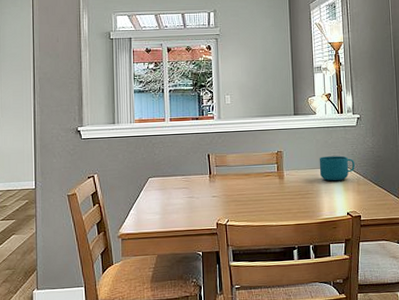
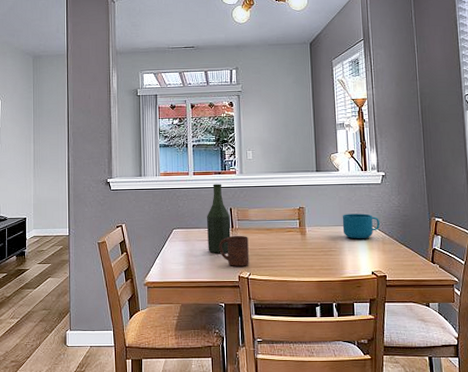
bottle: none [184,129,208,201] -> present [207,184,231,253]
cup: none [196,181,227,214] -> present [219,235,249,266]

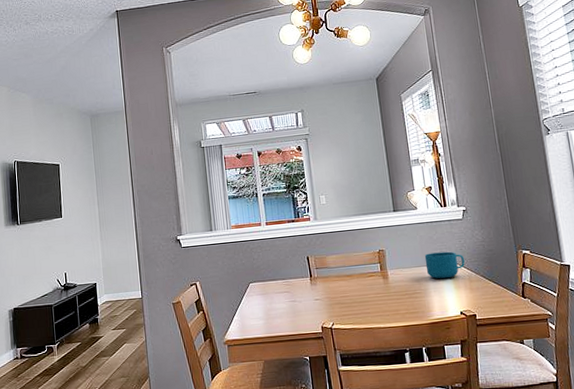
bottle: present [207,184,231,253] -> none [283,232,310,305]
cup: present [219,235,249,266] -> none [298,284,332,317]

